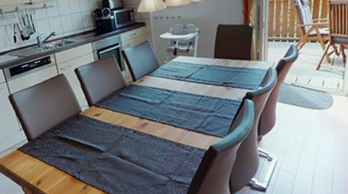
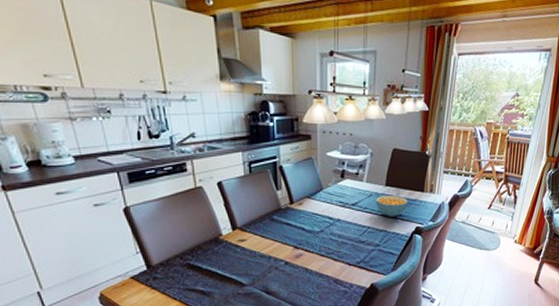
cereal bowl: none [207,66,237,86] -> present [376,196,408,217]

